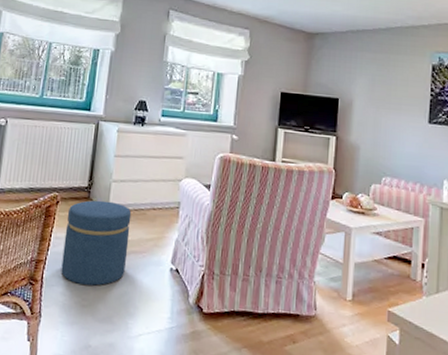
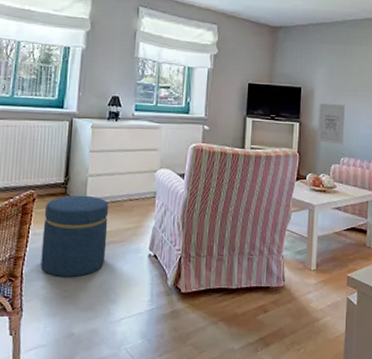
wall art: none [356,117,387,163] -> present [318,104,345,145]

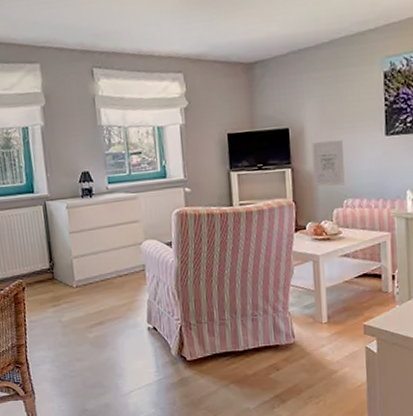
ottoman: present [40,195,109,277] -> none [36,277,105,359]

